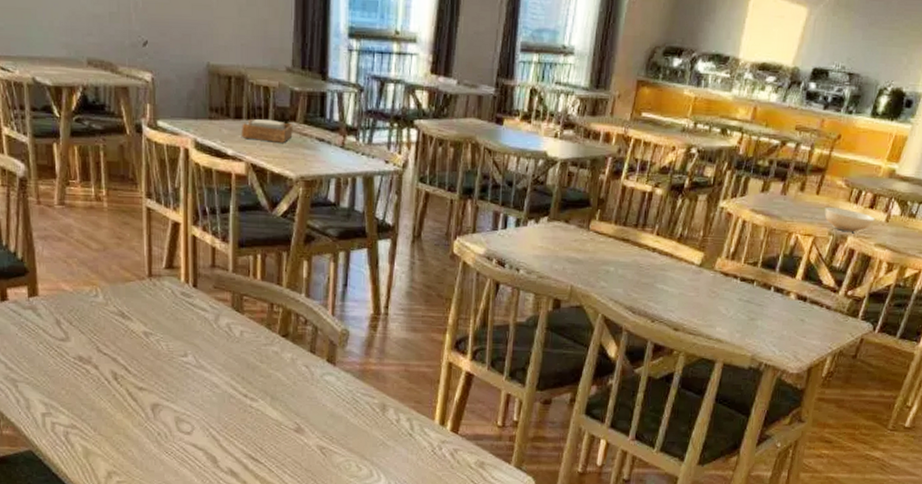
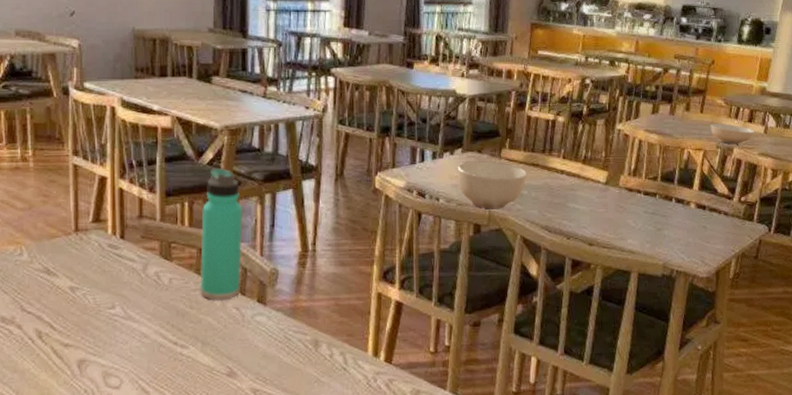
napkin holder: present [242,119,293,144] -> none [167,76,216,97]
thermos bottle: none [270,220,316,357] -> present [200,167,244,301]
bowl: none [540,230,615,285] -> present [457,160,527,209]

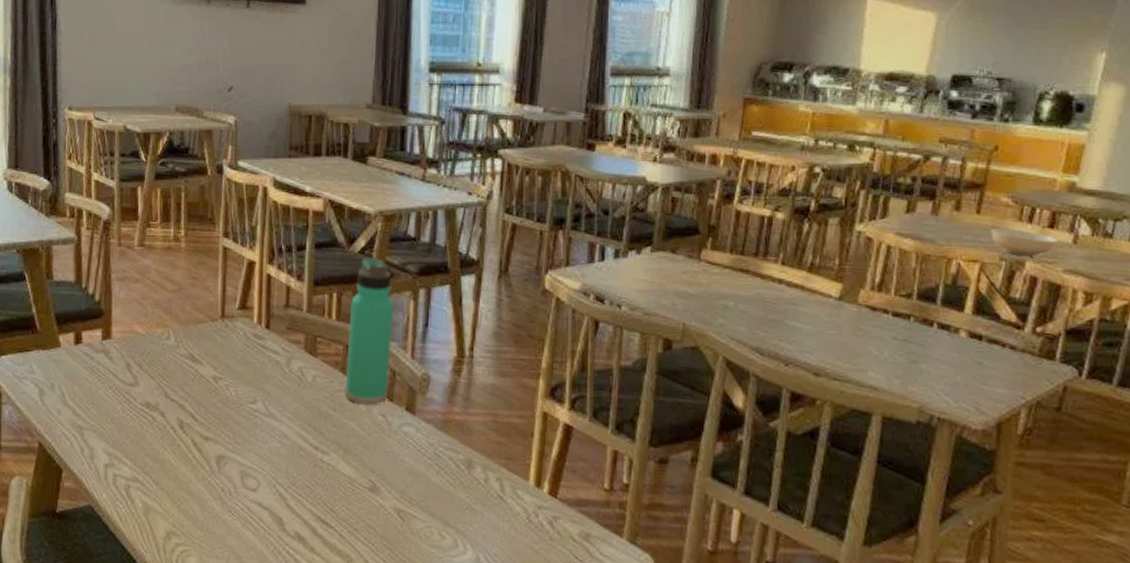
bowl: present [457,160,527,209] -> none [644,261,733,323]

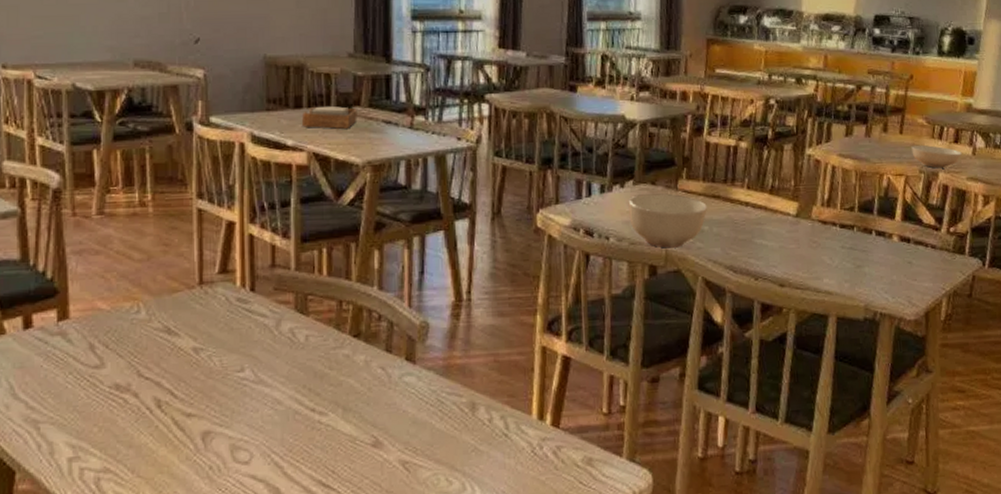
napkin holder: none [321,156,372,179] -> present [302,106,357,130]
thermos bottle: present [344,256,395,405] -> none [340,208,389,360]
bowl: none [644,261,733,323] -> present [628,192,707,248]

